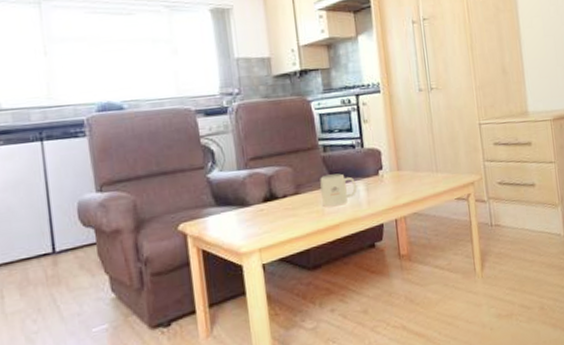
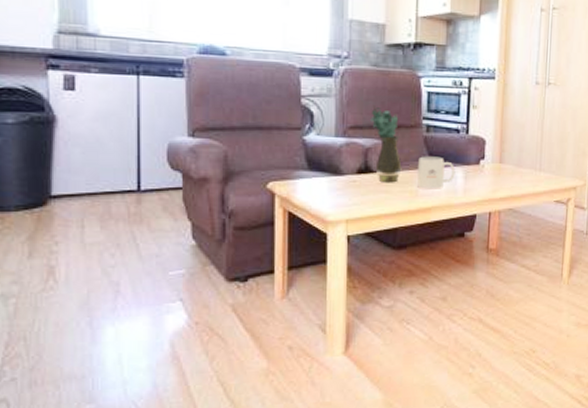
vase: none [269,135,306,208] -> present [370,106,402,183]

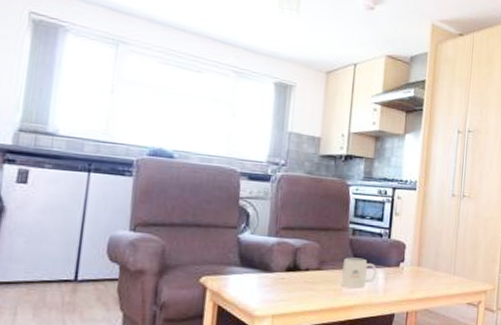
vase: present [370,106,402,183] -> none [301,209,328,282]

